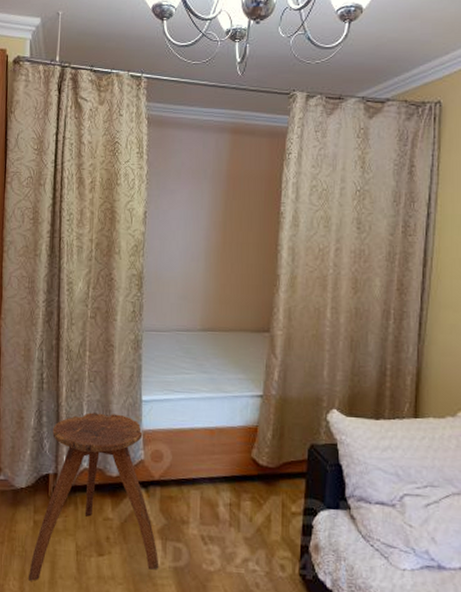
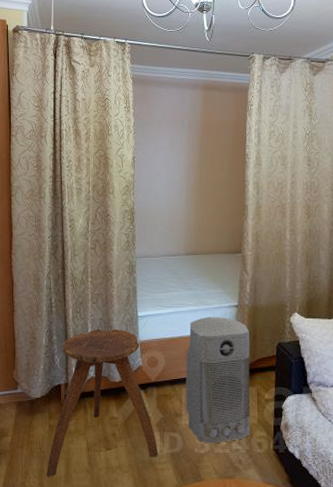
air purifier: none [194,407,275,560] -> present [185,317,250,443]

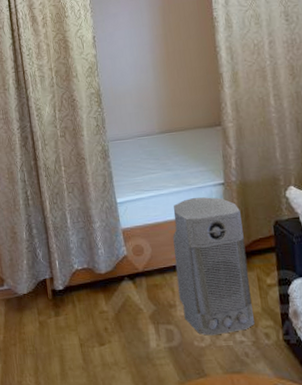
stool: present [47,329,158,477] -> none [41,218,155,375]

